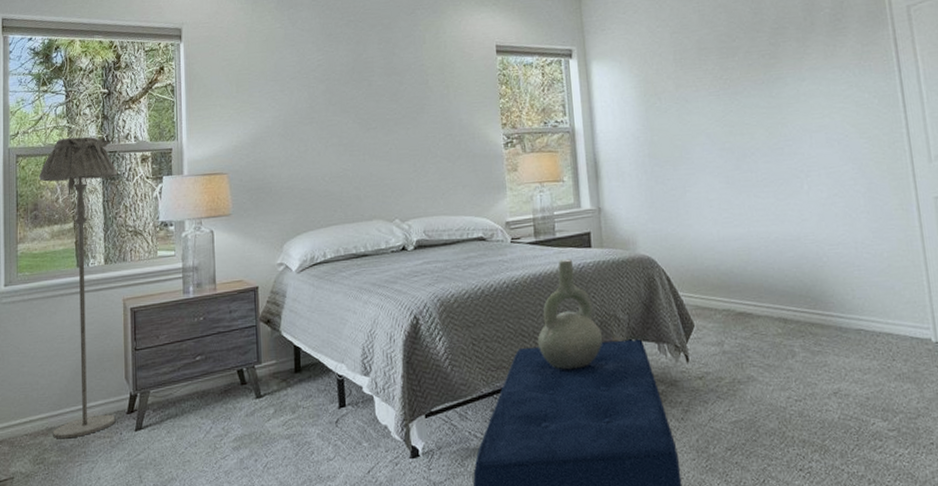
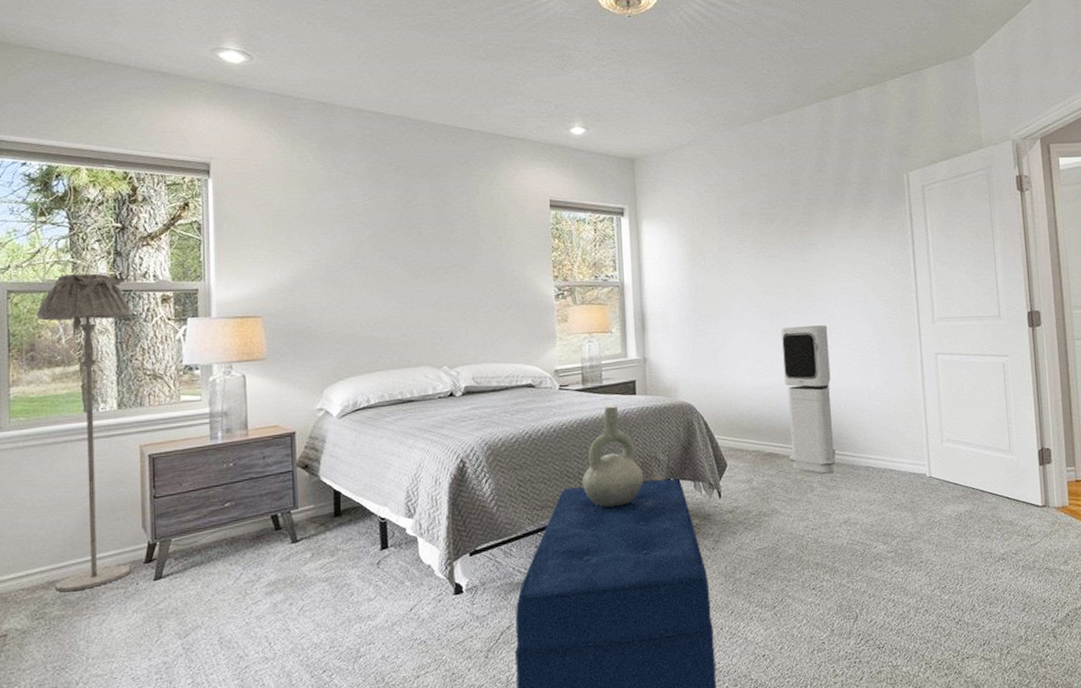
air purifier: none [748,168,820,337] -> present [780,325,836,474]

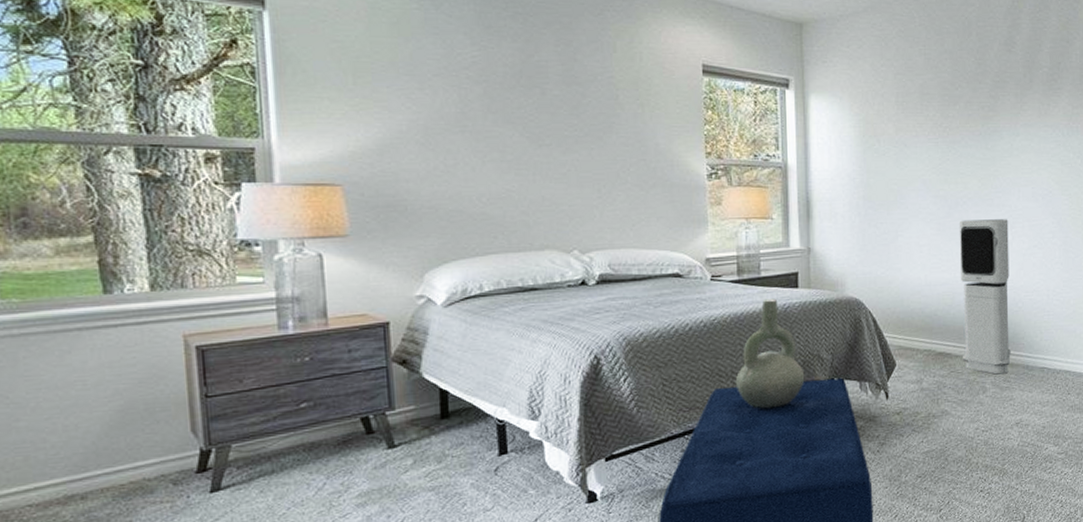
floor lamp: present [36,273,133,593] -> none [27,121,179,508]

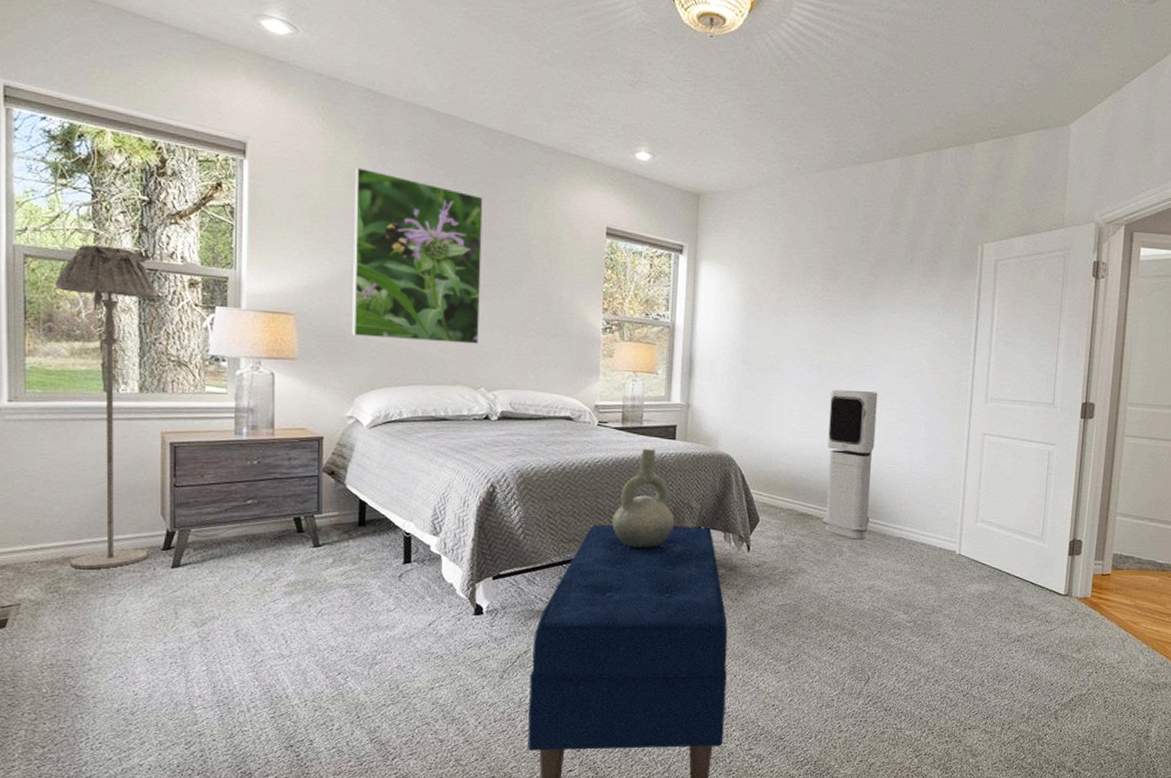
floor lamp: none [27,121,179,508] -> present [55,244,158,570]
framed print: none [403,13,566,205] -> present [352,167,483,344]

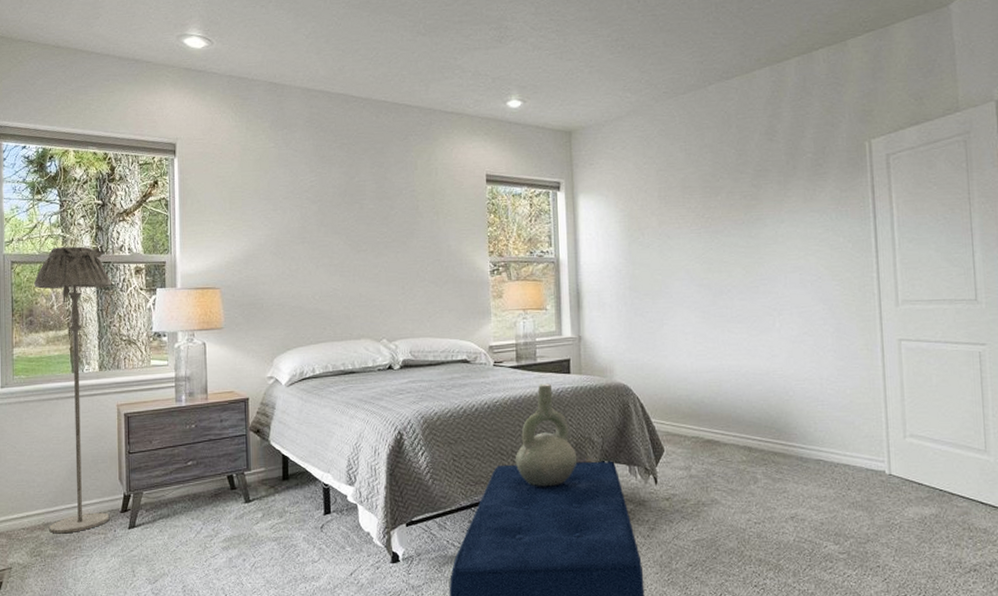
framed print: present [352,167,483,344] -> none [264,151,378,303]
air purifier: present [823,390,878,540] -> none [724,306,783,465]

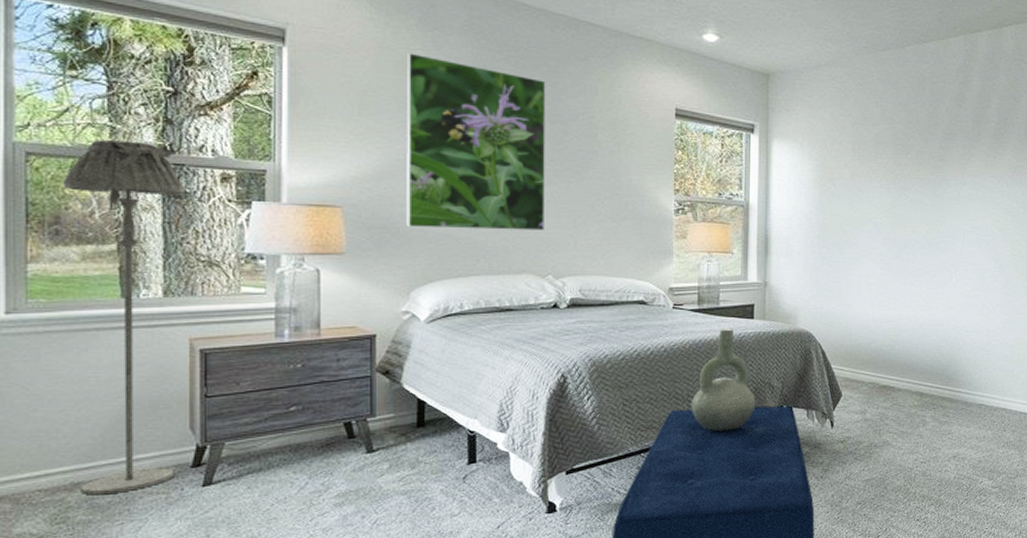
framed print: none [264,151,378,303] -> present [406,53,546,231]

